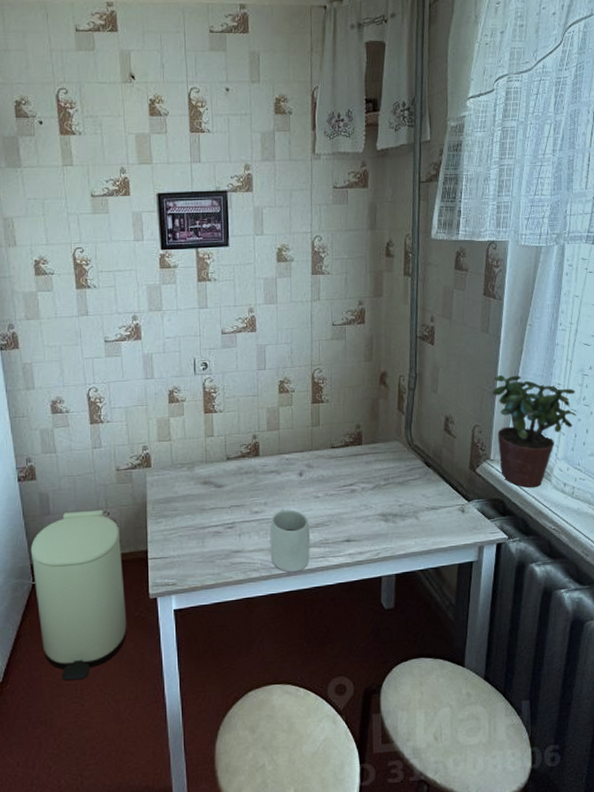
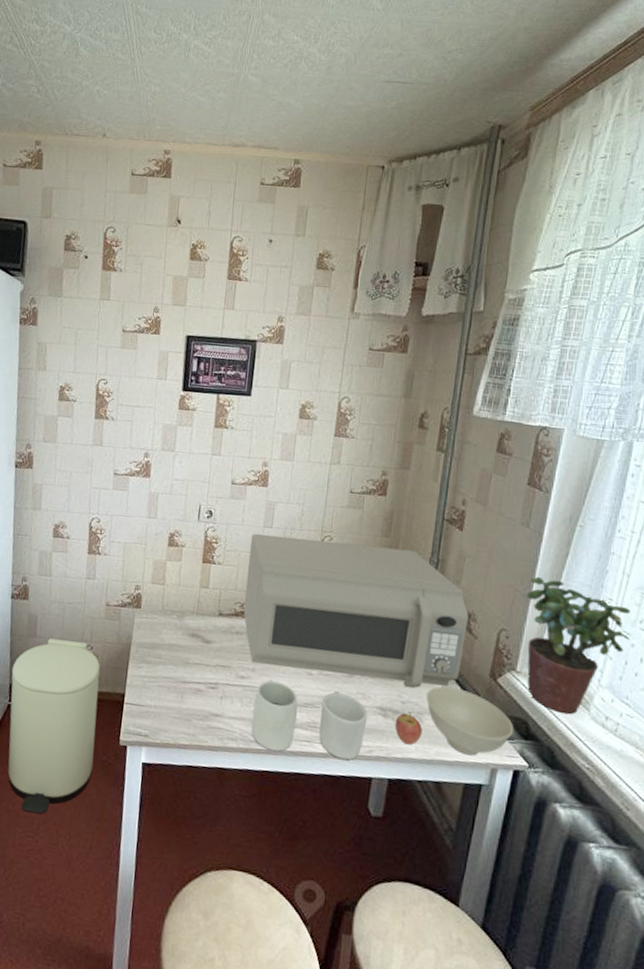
microwave: none [247,370,448,498] -> present [243,533,469,689]
mug: none [331,508,372,567] -> present [319,691,368,761]
fruit: none [395,512,419,542] -> present [394,711,422,745]
bowl: none [419,484,494,540] -> present [426,686,514,756]

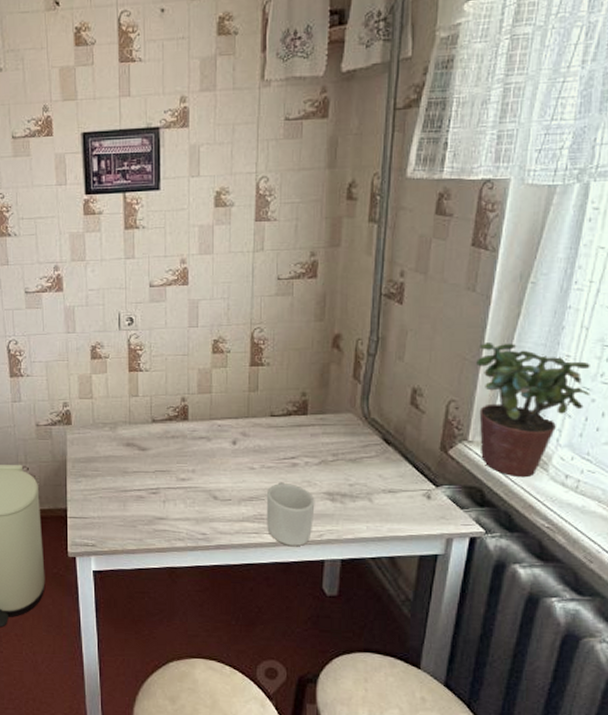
microwave: present [243,533,469,689] -> none [176,332,415,470]
mug: present [252,679,298,752] -> none [197,478,242,546]
fruit: present [394,711,422,745] -> none [344,493,373,525]
bowl: present [426,686,514,756] -> none [375,464,469,529]

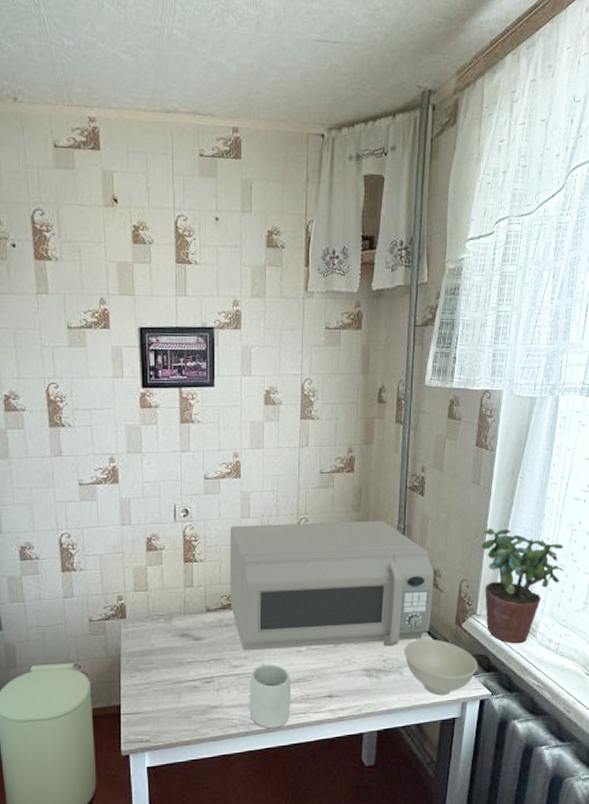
microwave: none [176,332,415,470] -> present [229,521,435,651]
mug: none [197,478,242,546] -> present [249,663,291,729]
mug: present [267,482,315,547] -> none [313,662,355,723]
bowl: none [375,464,469,529] -> present [404,639,478,696]

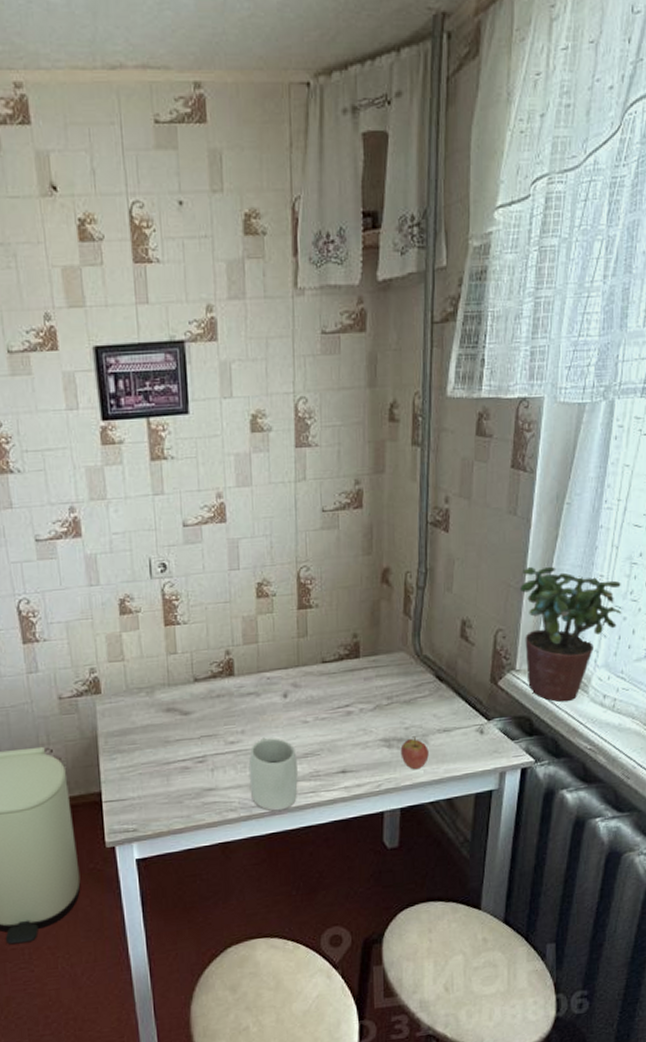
microwave: present [229,521,435,651] -> none [216,565,464,725]
fruit: none [379,668,403,697] -> present [400,736,429,770]
bowl: present [404,639,478,696] -> none [429,700,519,766]

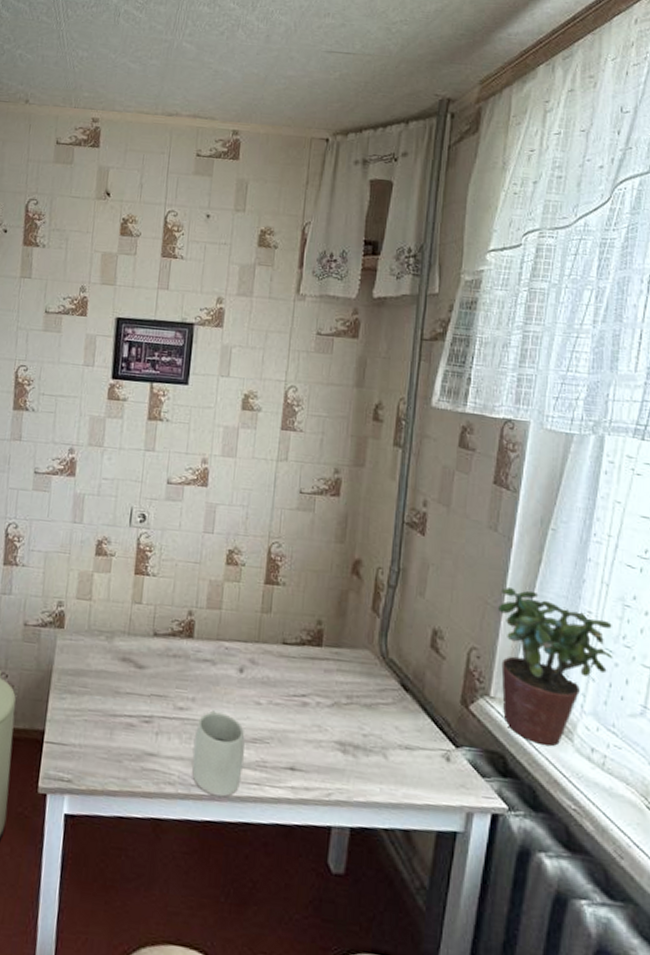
fruit: present [400,736,429,770] -> none [356,746,387,786]

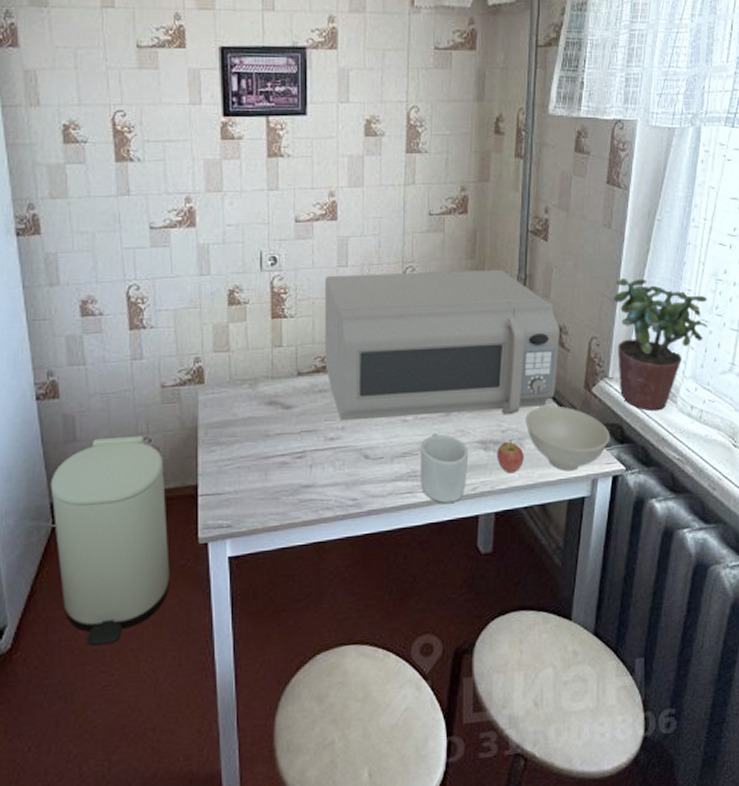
microwave: none [181,540,435,719] -> present [324,270,561,421]
mug: present [192,710,245,797] -> none [347,435,395,511]
mug: none [270,723,325,807] -> present [421,433,469,504]
fruit: none [356,746,387,786] -> present [497,439,524,474]
bowl: none [390,715,491,798] -> present [525,405,611,471]

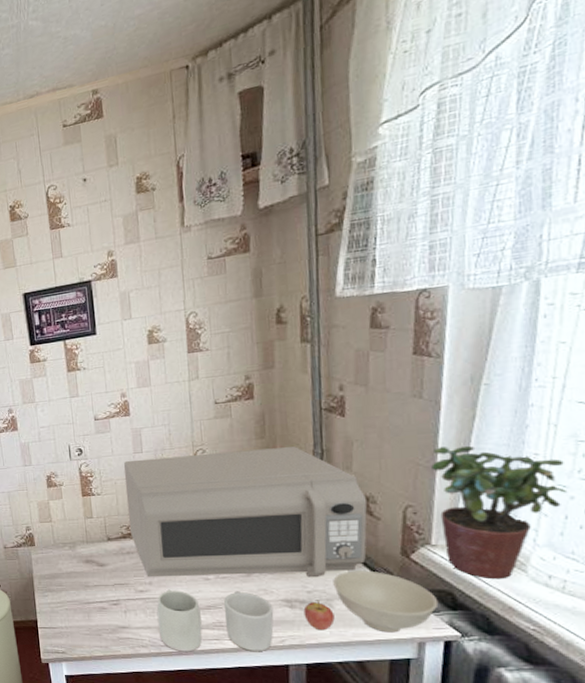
mug: none [347,435,395,511] -> present [156,589,202,652]

